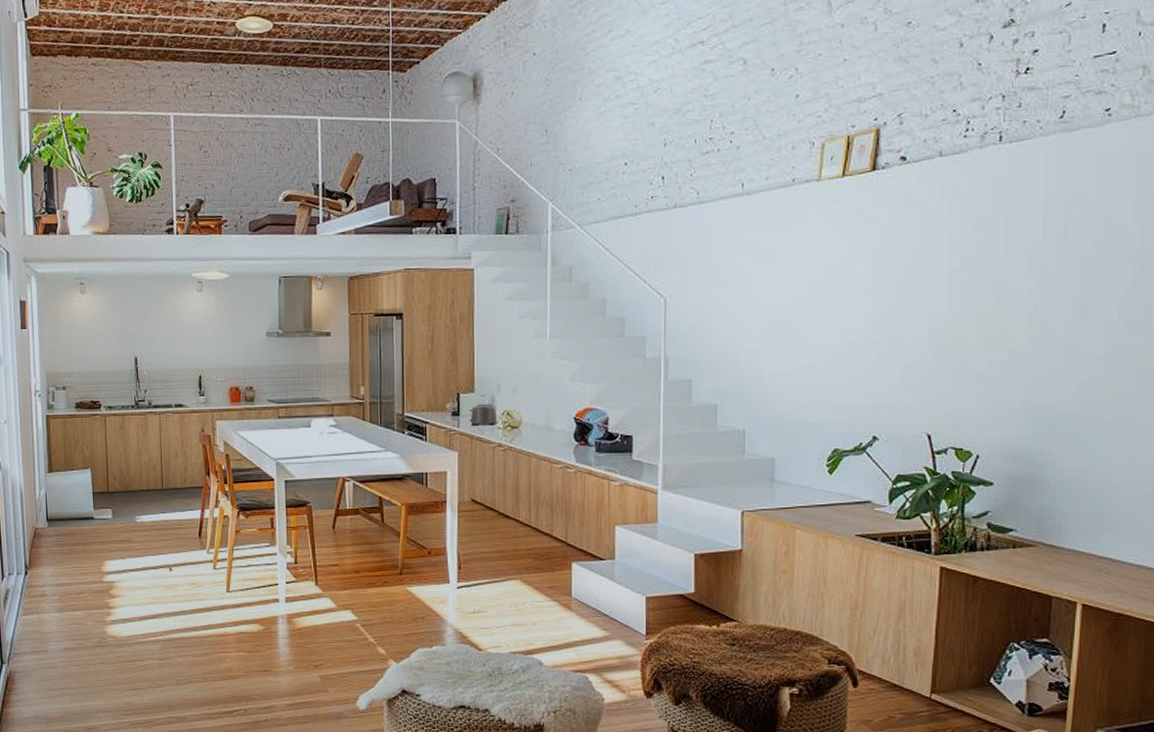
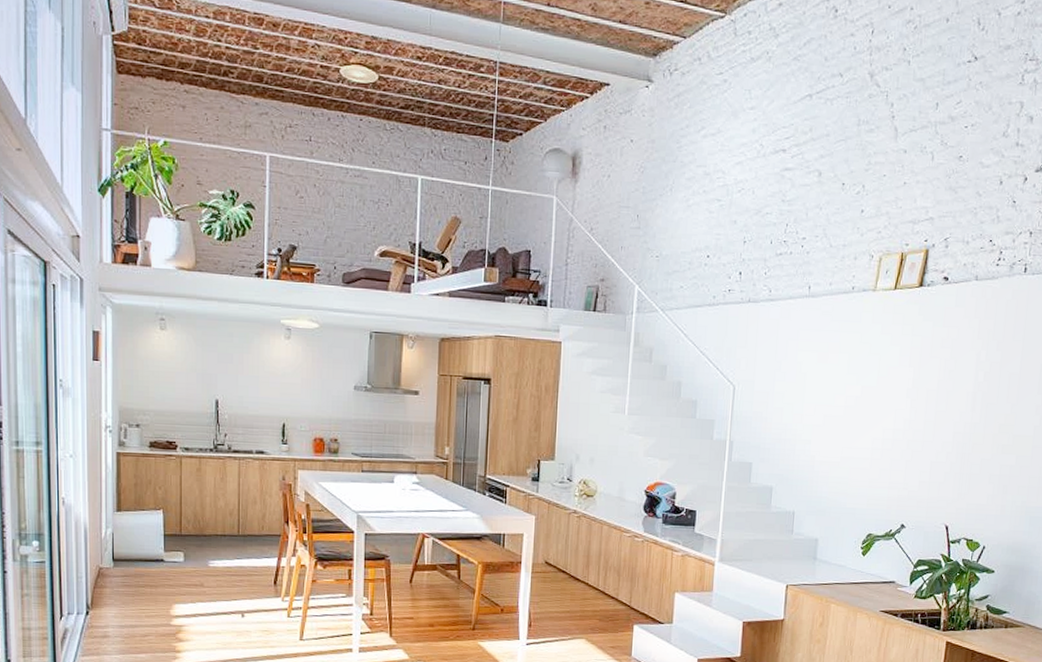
toaster: present [469,404,497,426] -> none [547,472,574,493]

